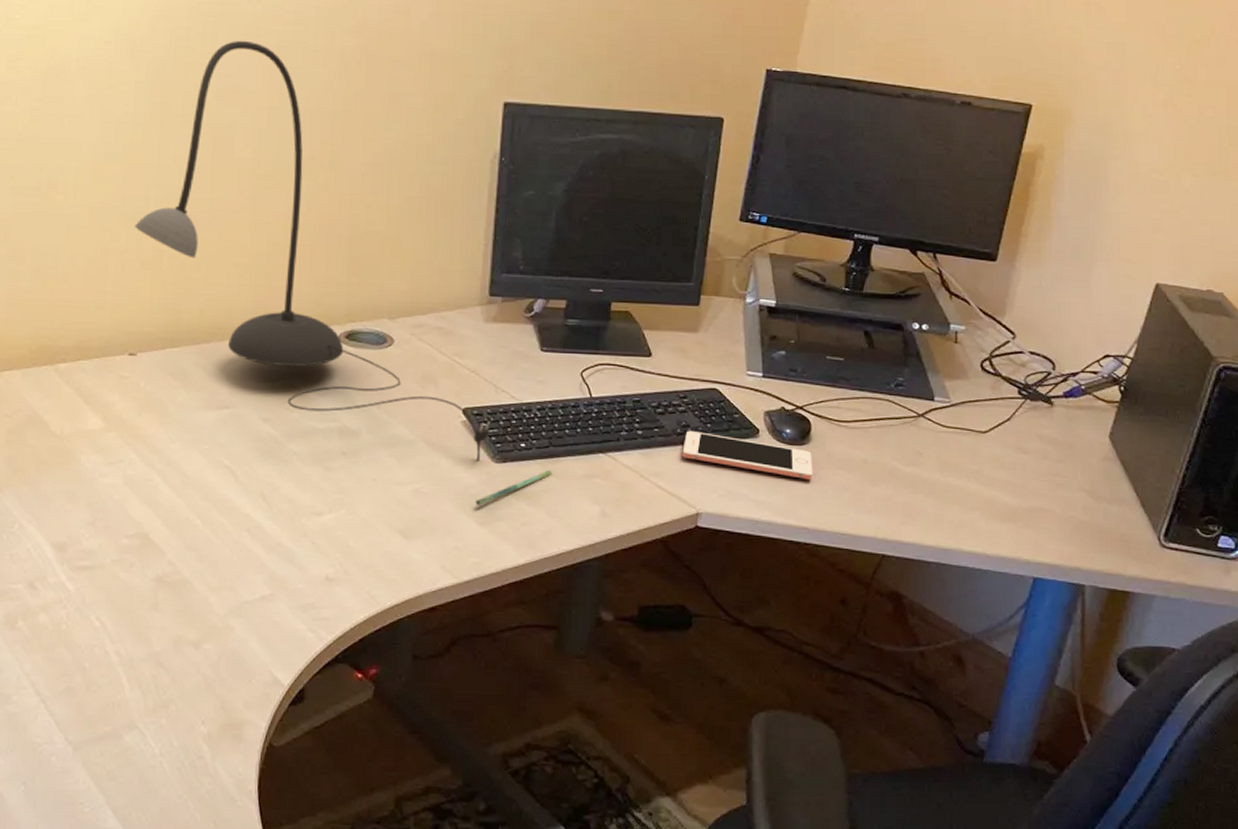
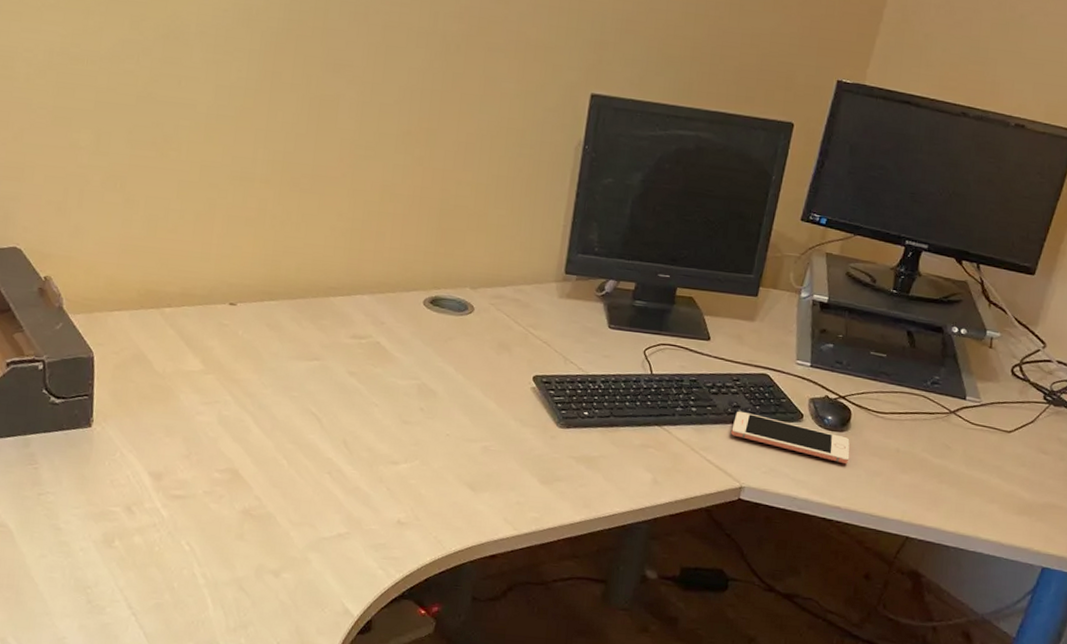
desk lamp: present [135,40,490,462] -> none [241,17,558,426]
pen: present [476,469,552,507] -> none [539,437,611,467]

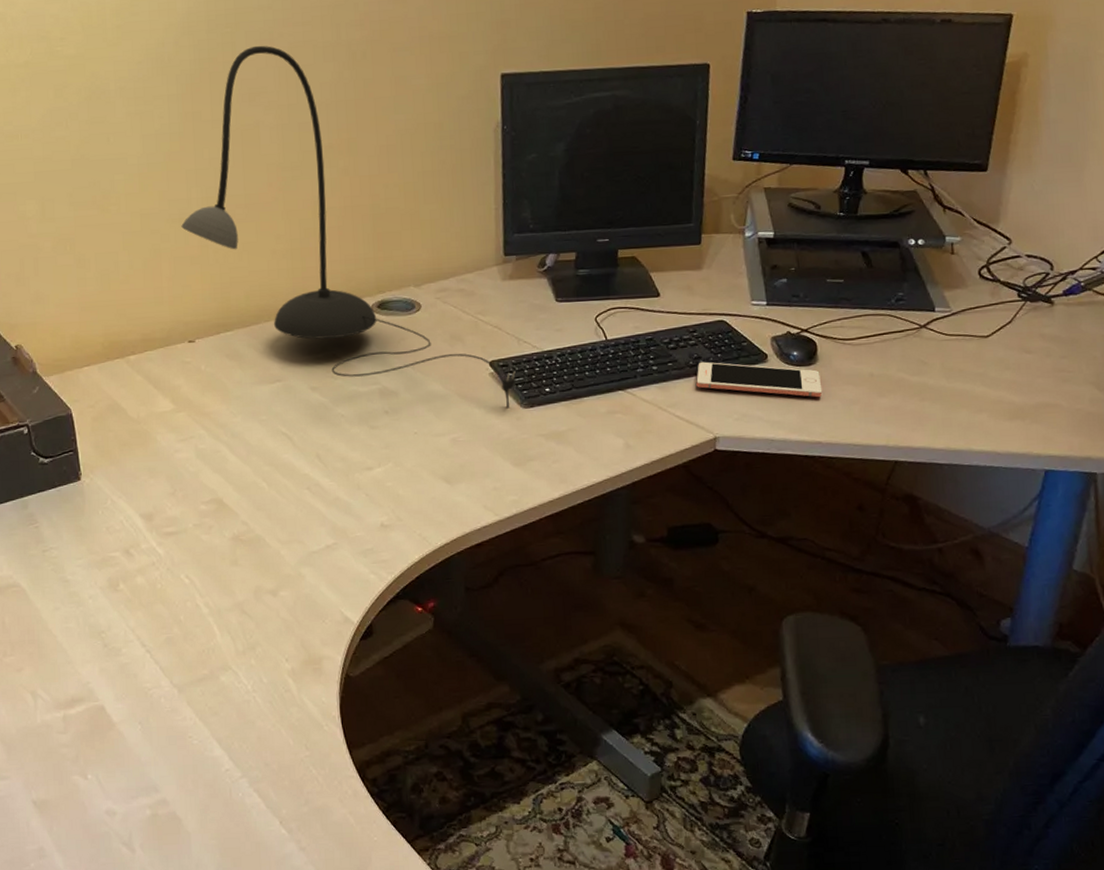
desk lamp: none [241,17,558,426] -> present [181,45,516,409]

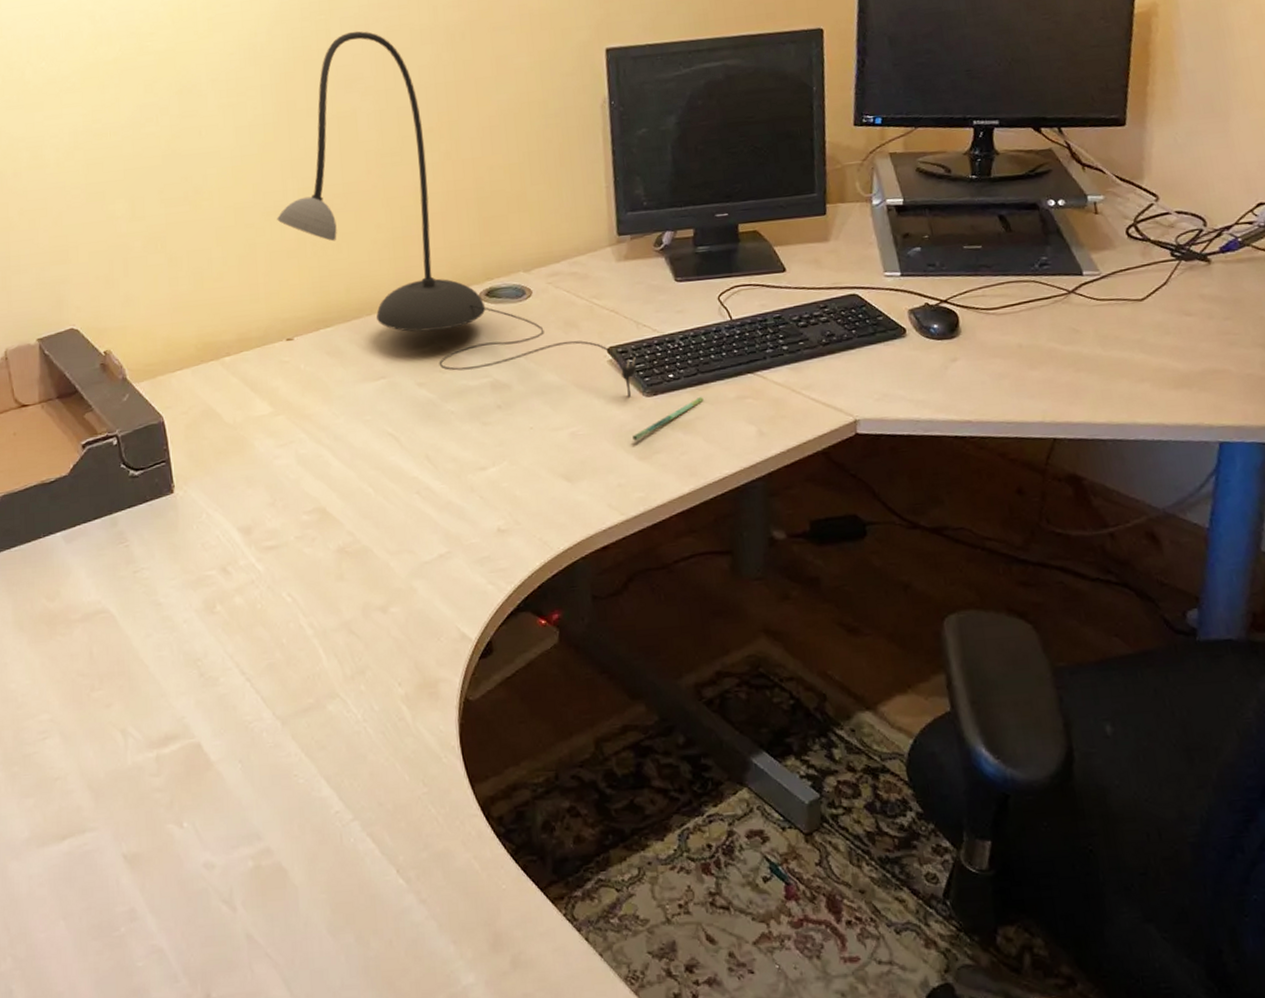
pen: none [509,409,577,449] -> present [632,396,704,442]
cell phone: present [696,361,823,398] -> none [830,339,968,373]

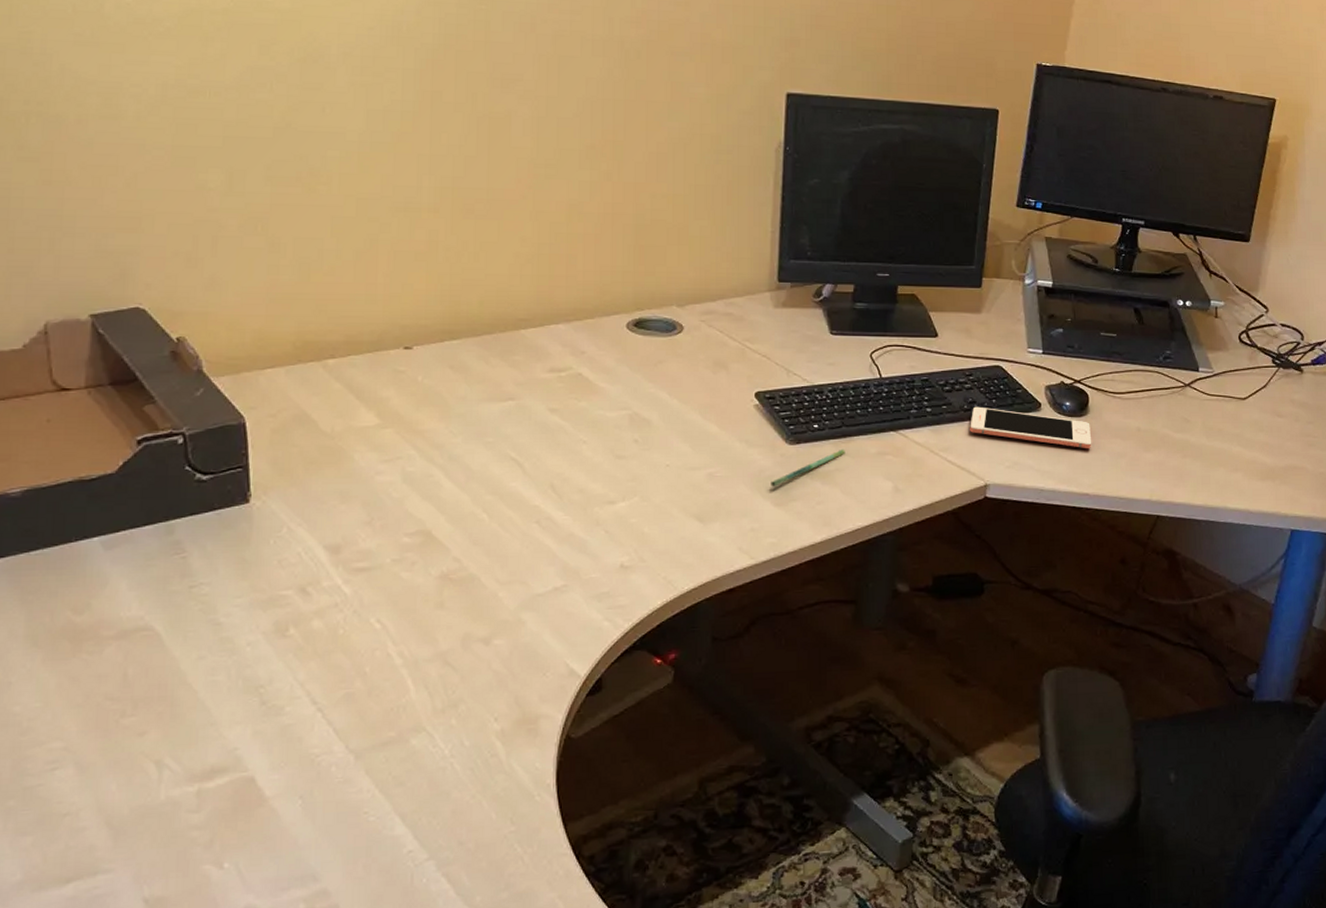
desk lamp: present [277,31,637,398] -> none [406,28,783,444]
cell phone: none [830,339,968,373] -> present [970,406,1092,449]

